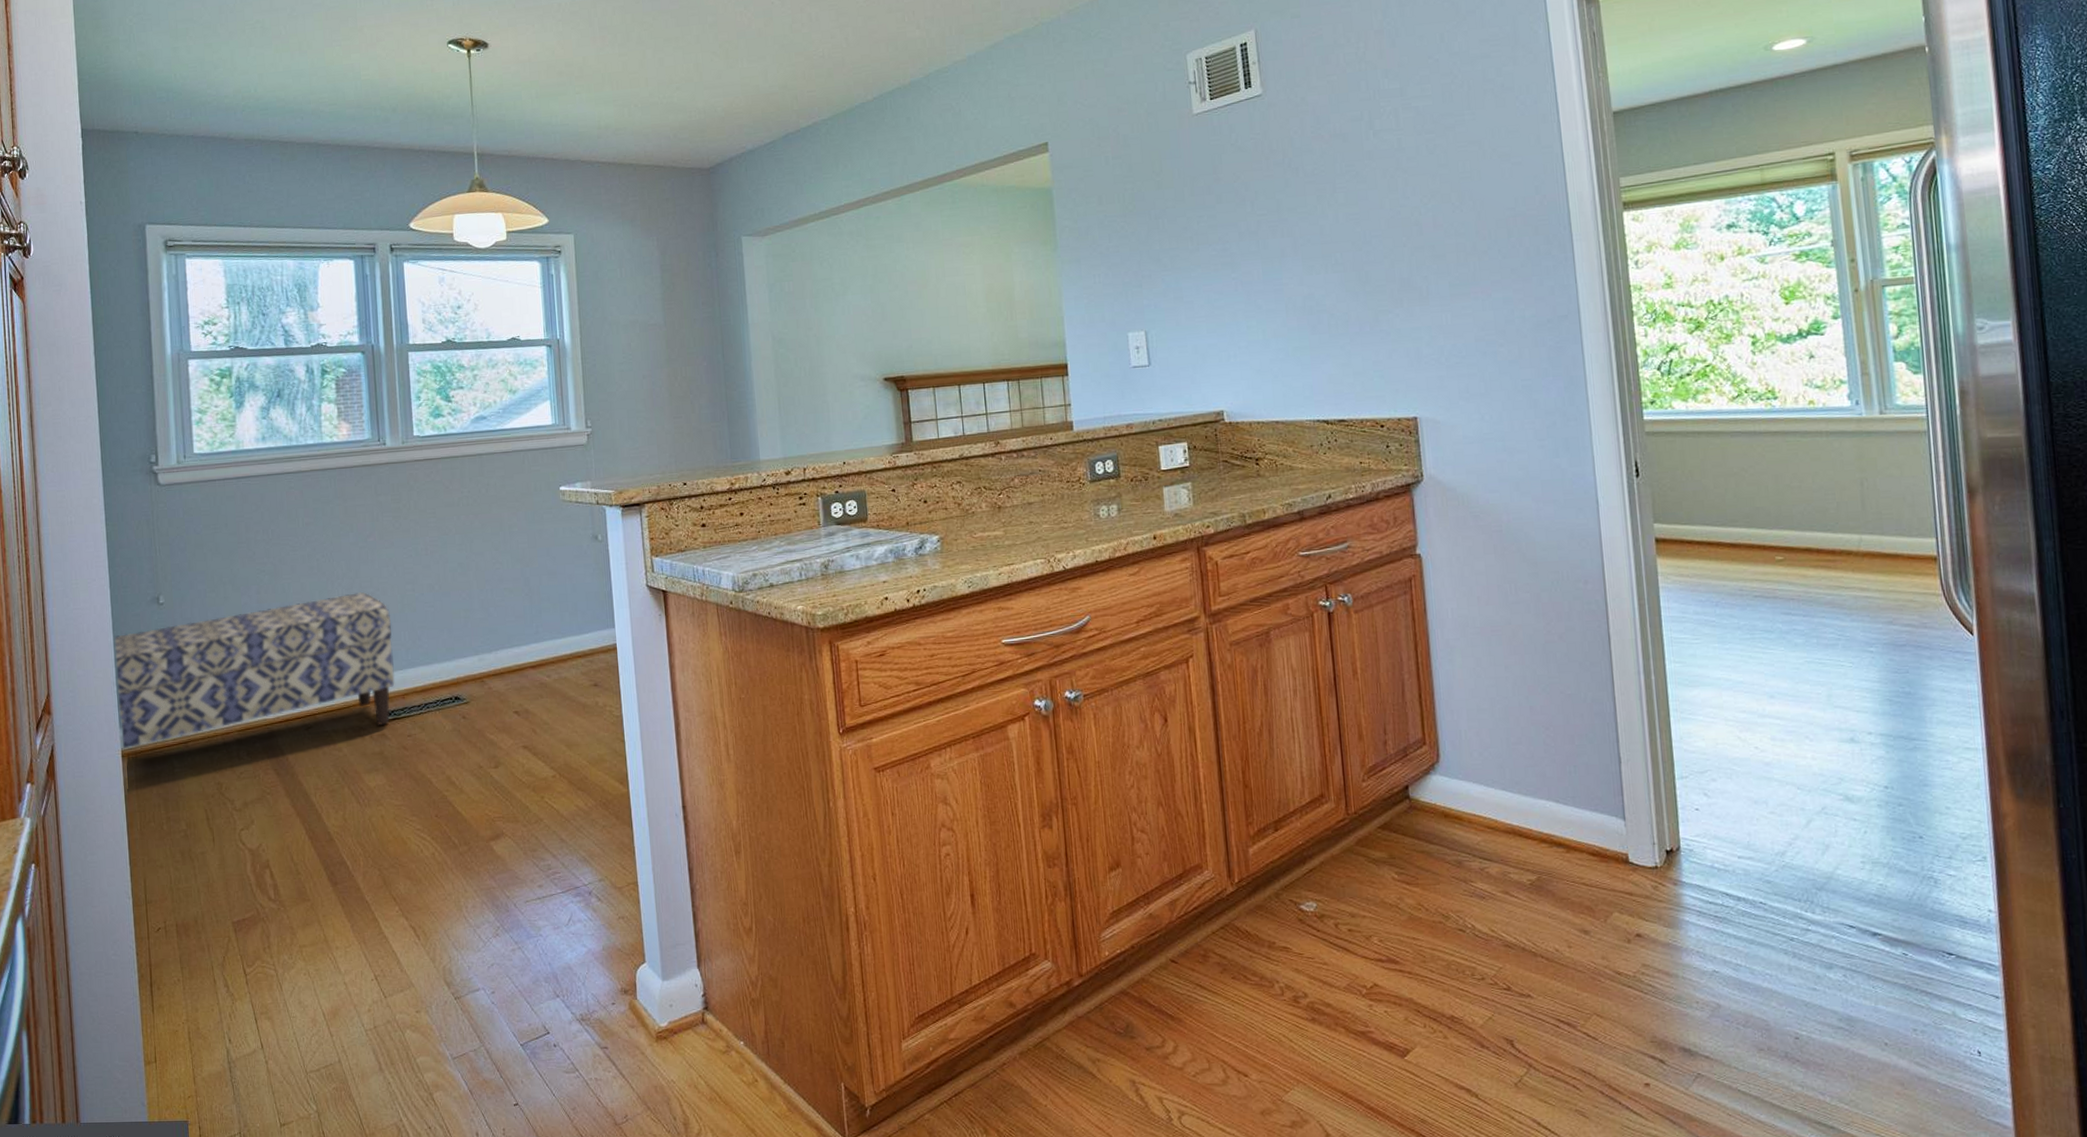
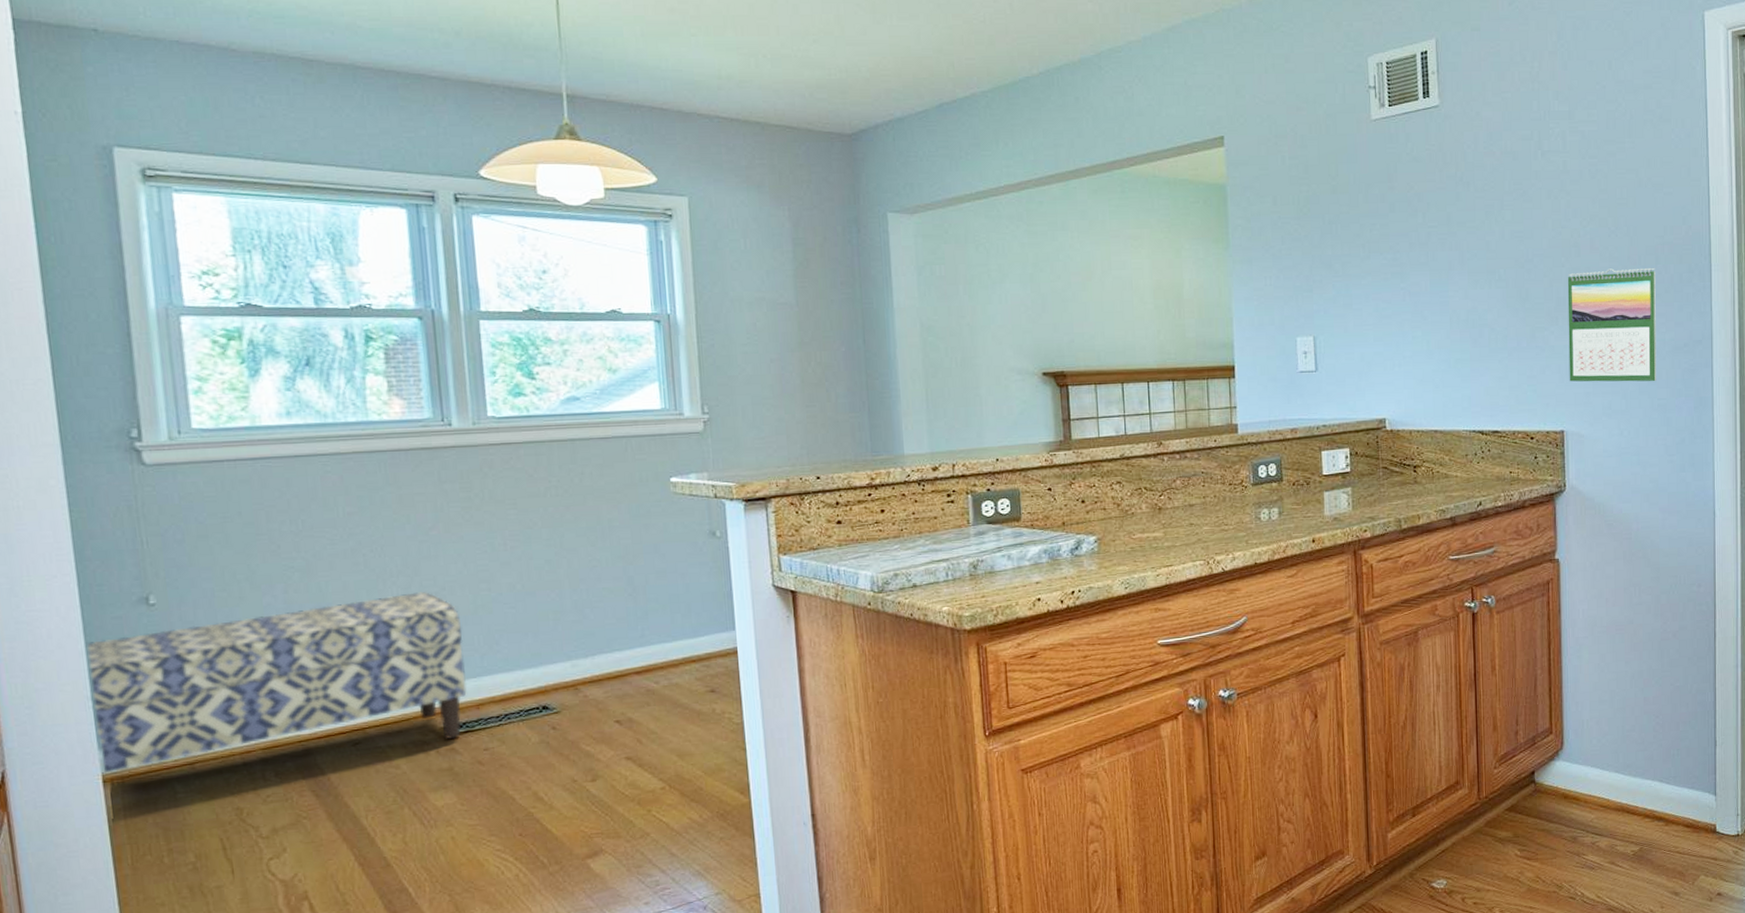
calendar: none [1410,241,1519,366] -> present [1567,267,1657,382]

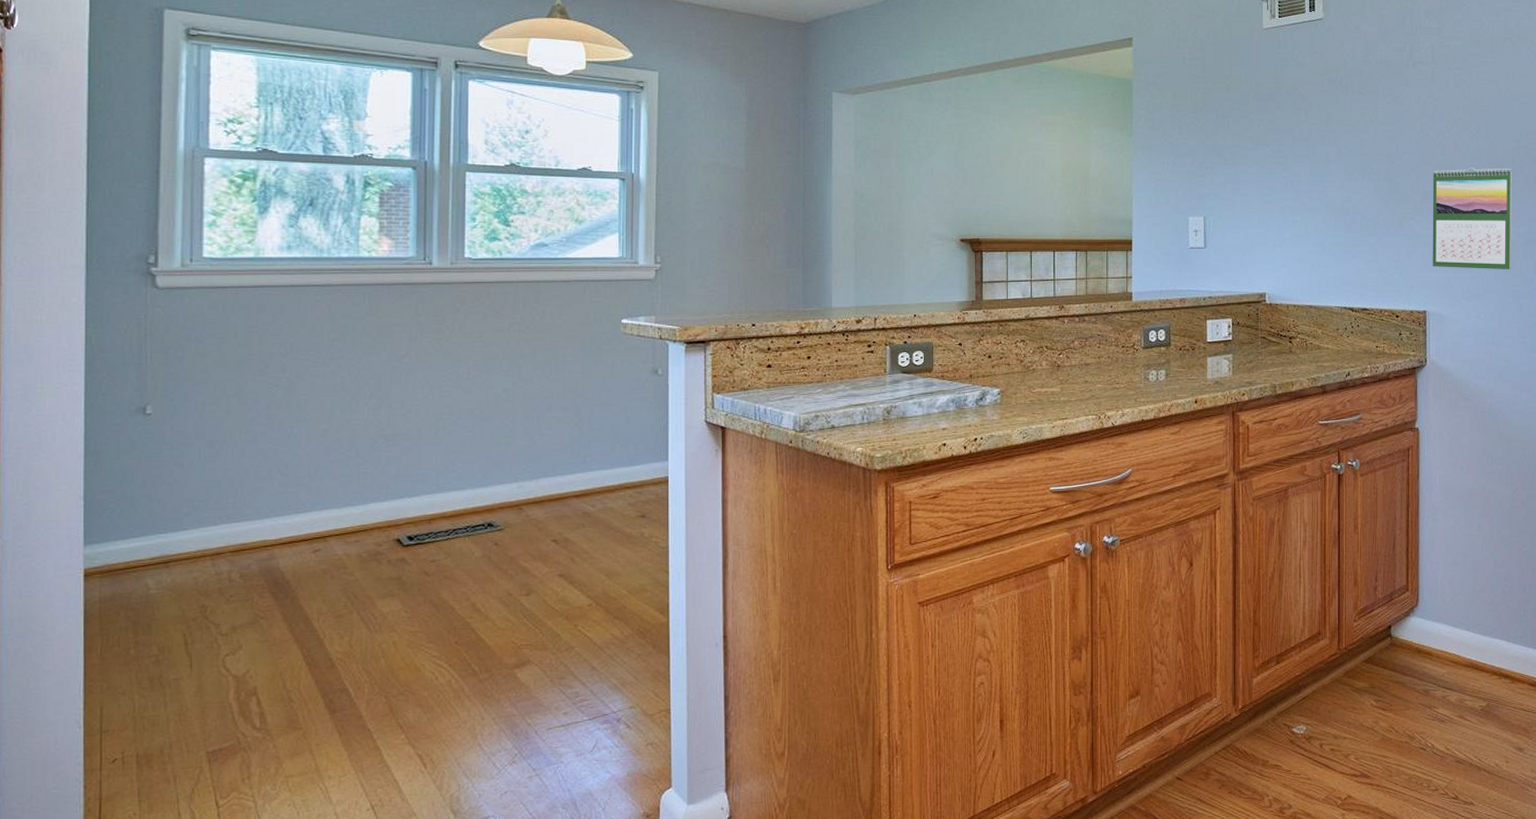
bench: present [86,592,467,774] -> none [84,413,423,568]

